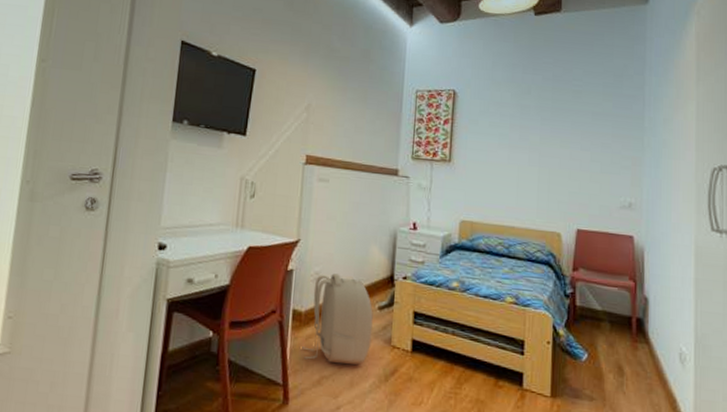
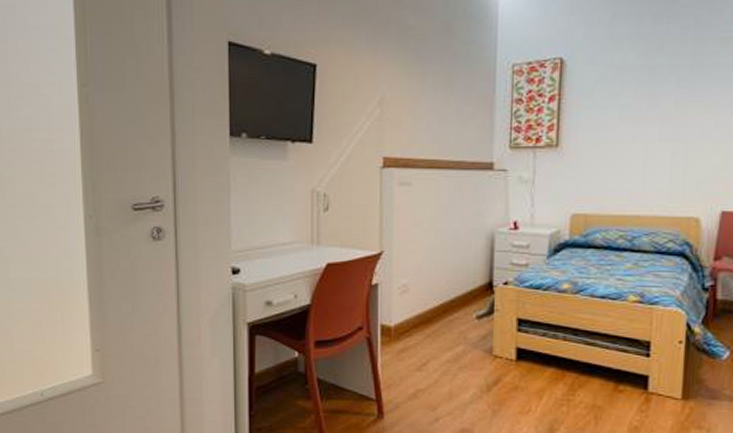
backpack: present [302,273,373,365] -> none [394,284,471,377]

